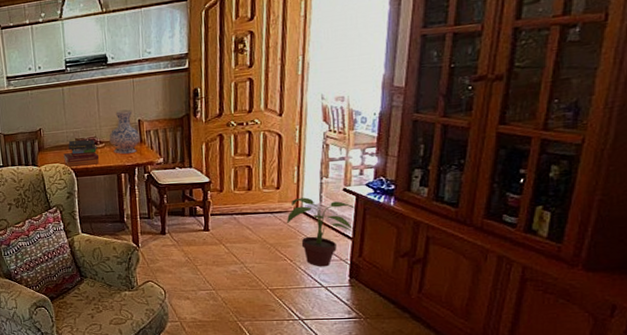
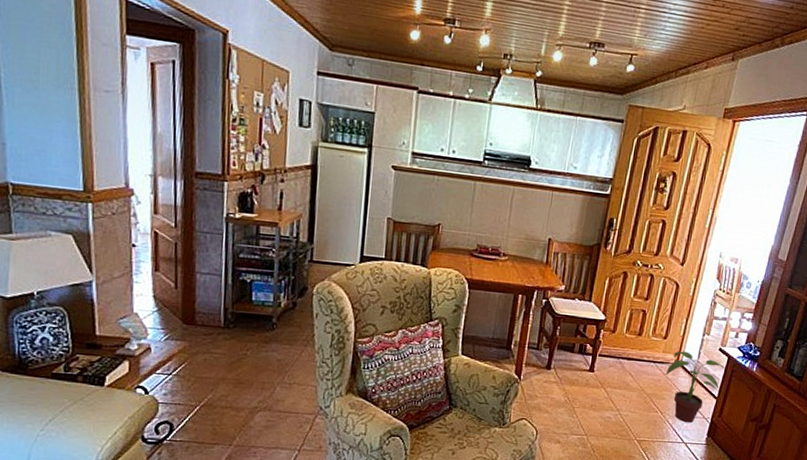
books: present [63,139,100,167] -> none [459,245,500,279]
vase: present [109,109,141,155] -> none [513,223,548,275]

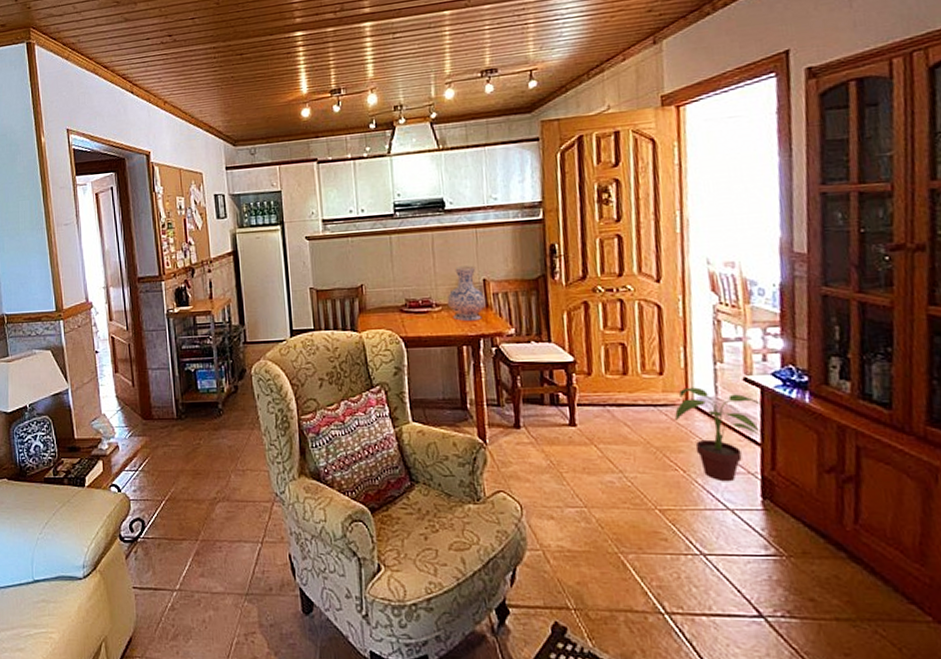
vase: none [513,223,548,275] -> present [447,265,487,322]

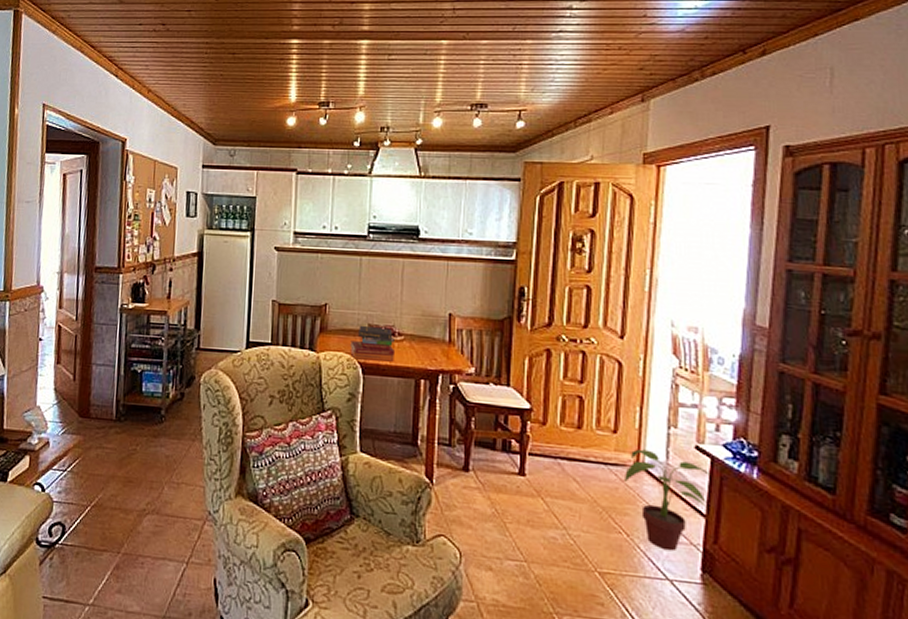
books: none [390,300,435,334] -> present [350,325,396,362]
vase: present [447,265,487,322] -> none [410,297,450,356]

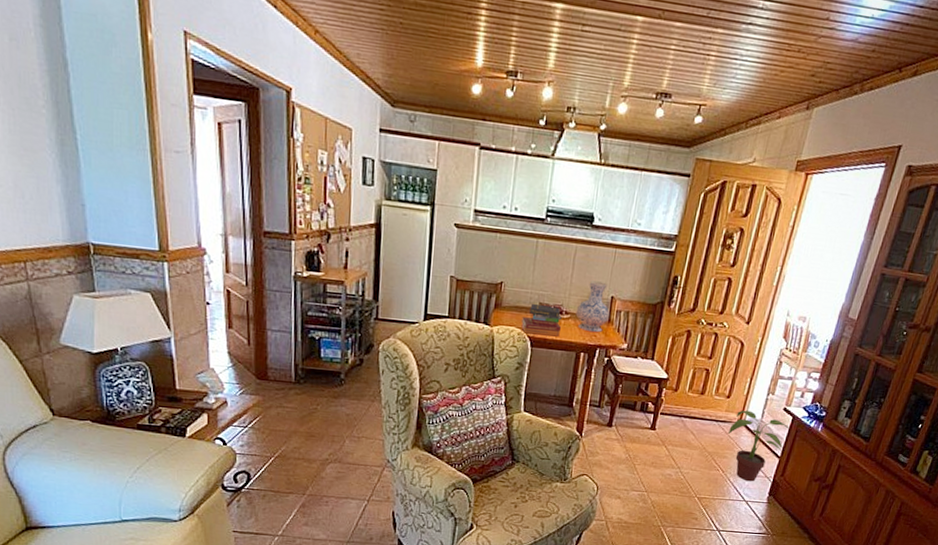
vase: none [410,297,450,356] -> present [575,280,610,333]

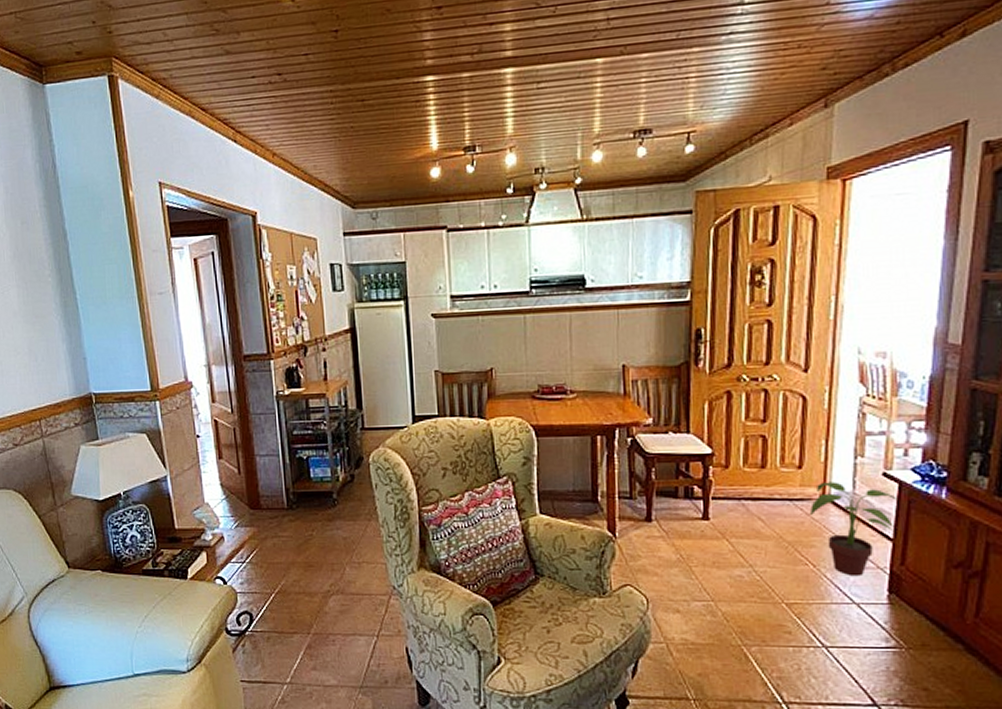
books: present [521,303,562,337] -> none [521,386,569,422]
vase: present [575,280,610,333] -> none [582,350,625,410]

